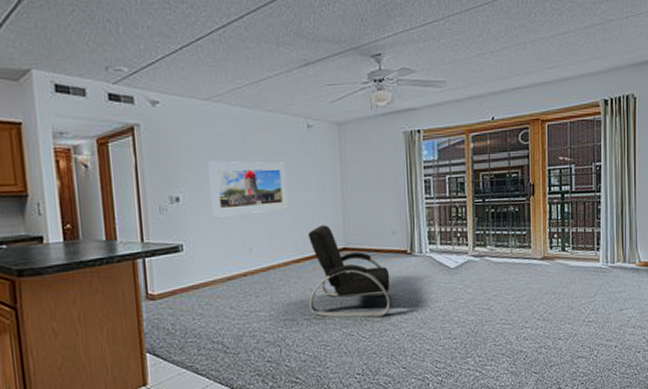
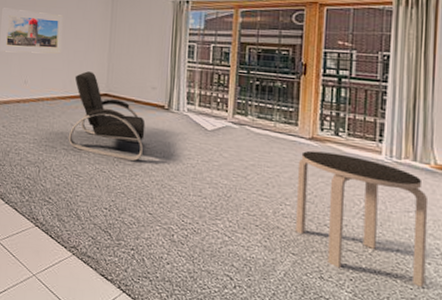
side table: none [533,268,636,376] -> present [296,150,429,287]

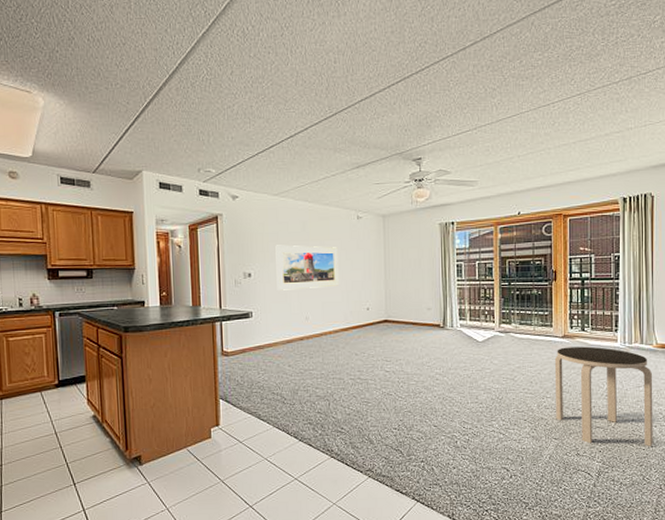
armchair: present [68,71,146,162] -> none [354,300,425,381]

